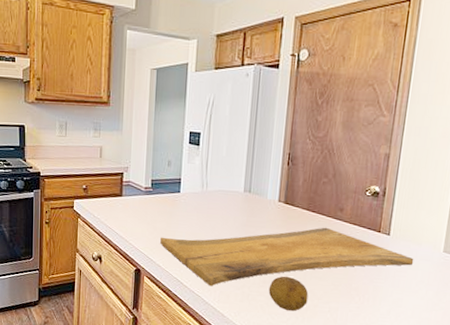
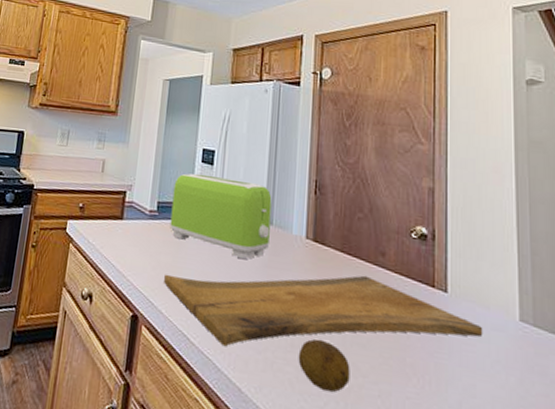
toaster: none [163,153,251,221] -> present [170,173,272,259]

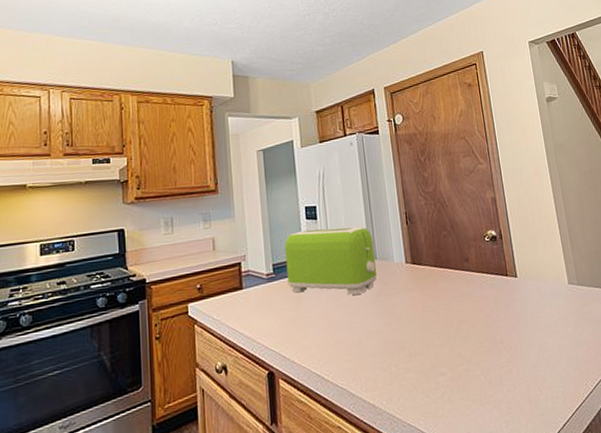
cutting board: present [164,274,483,347] -> none [291,281,546,374]
fruit: present [298,339,350,393] -> none [416,343,459,384]

